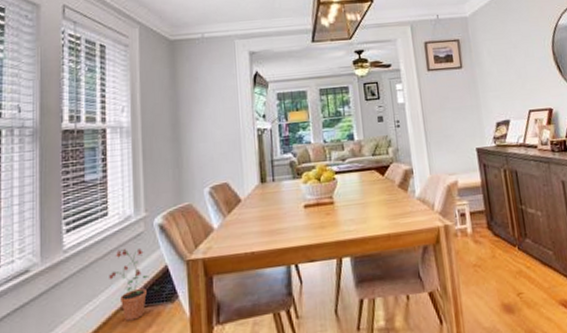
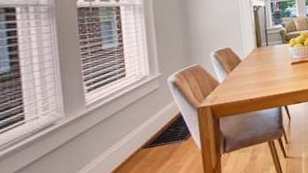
potted plant: present [109,249,149,321] -> none [130,101,166,157]

